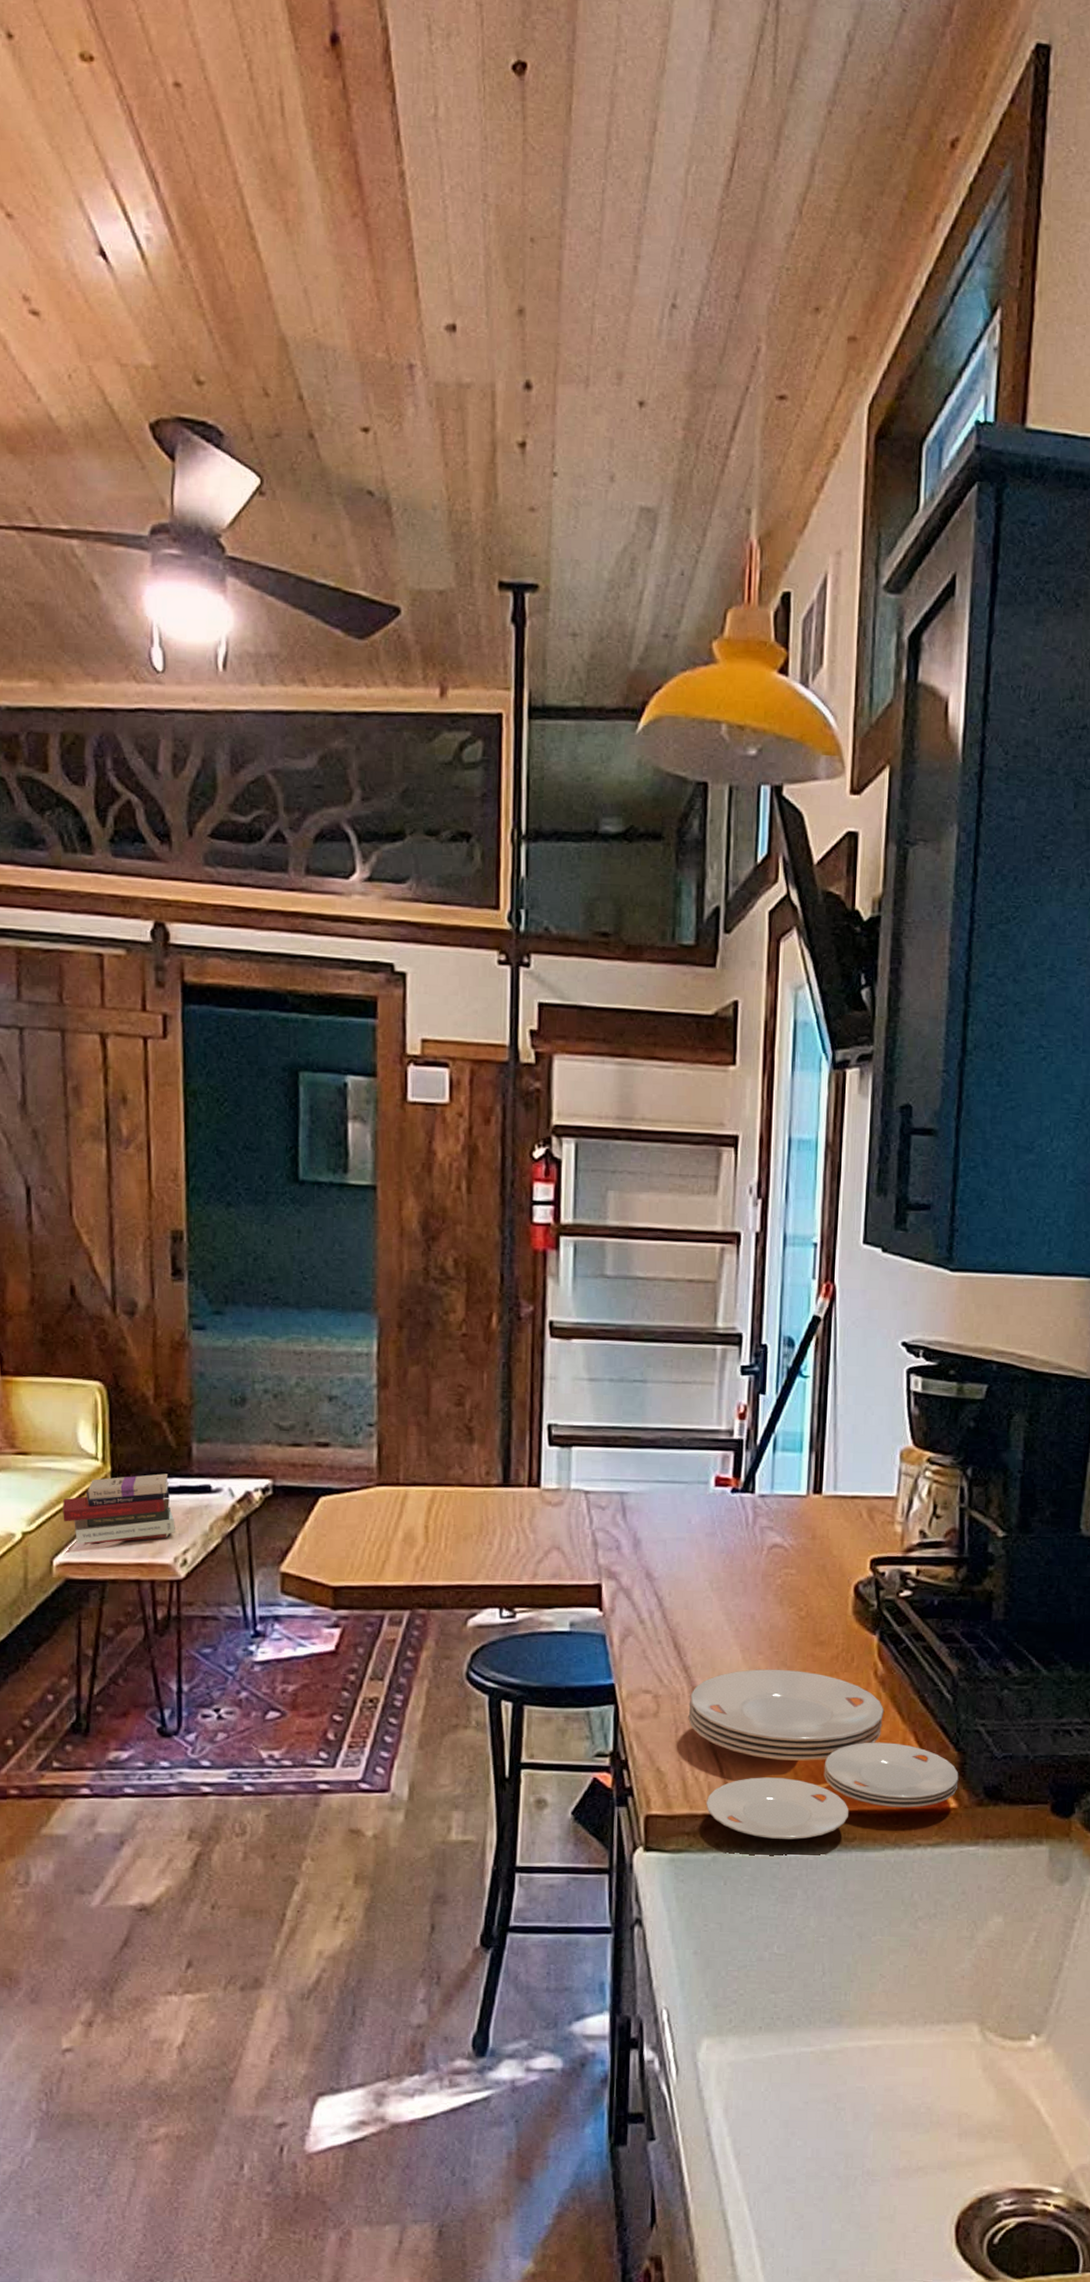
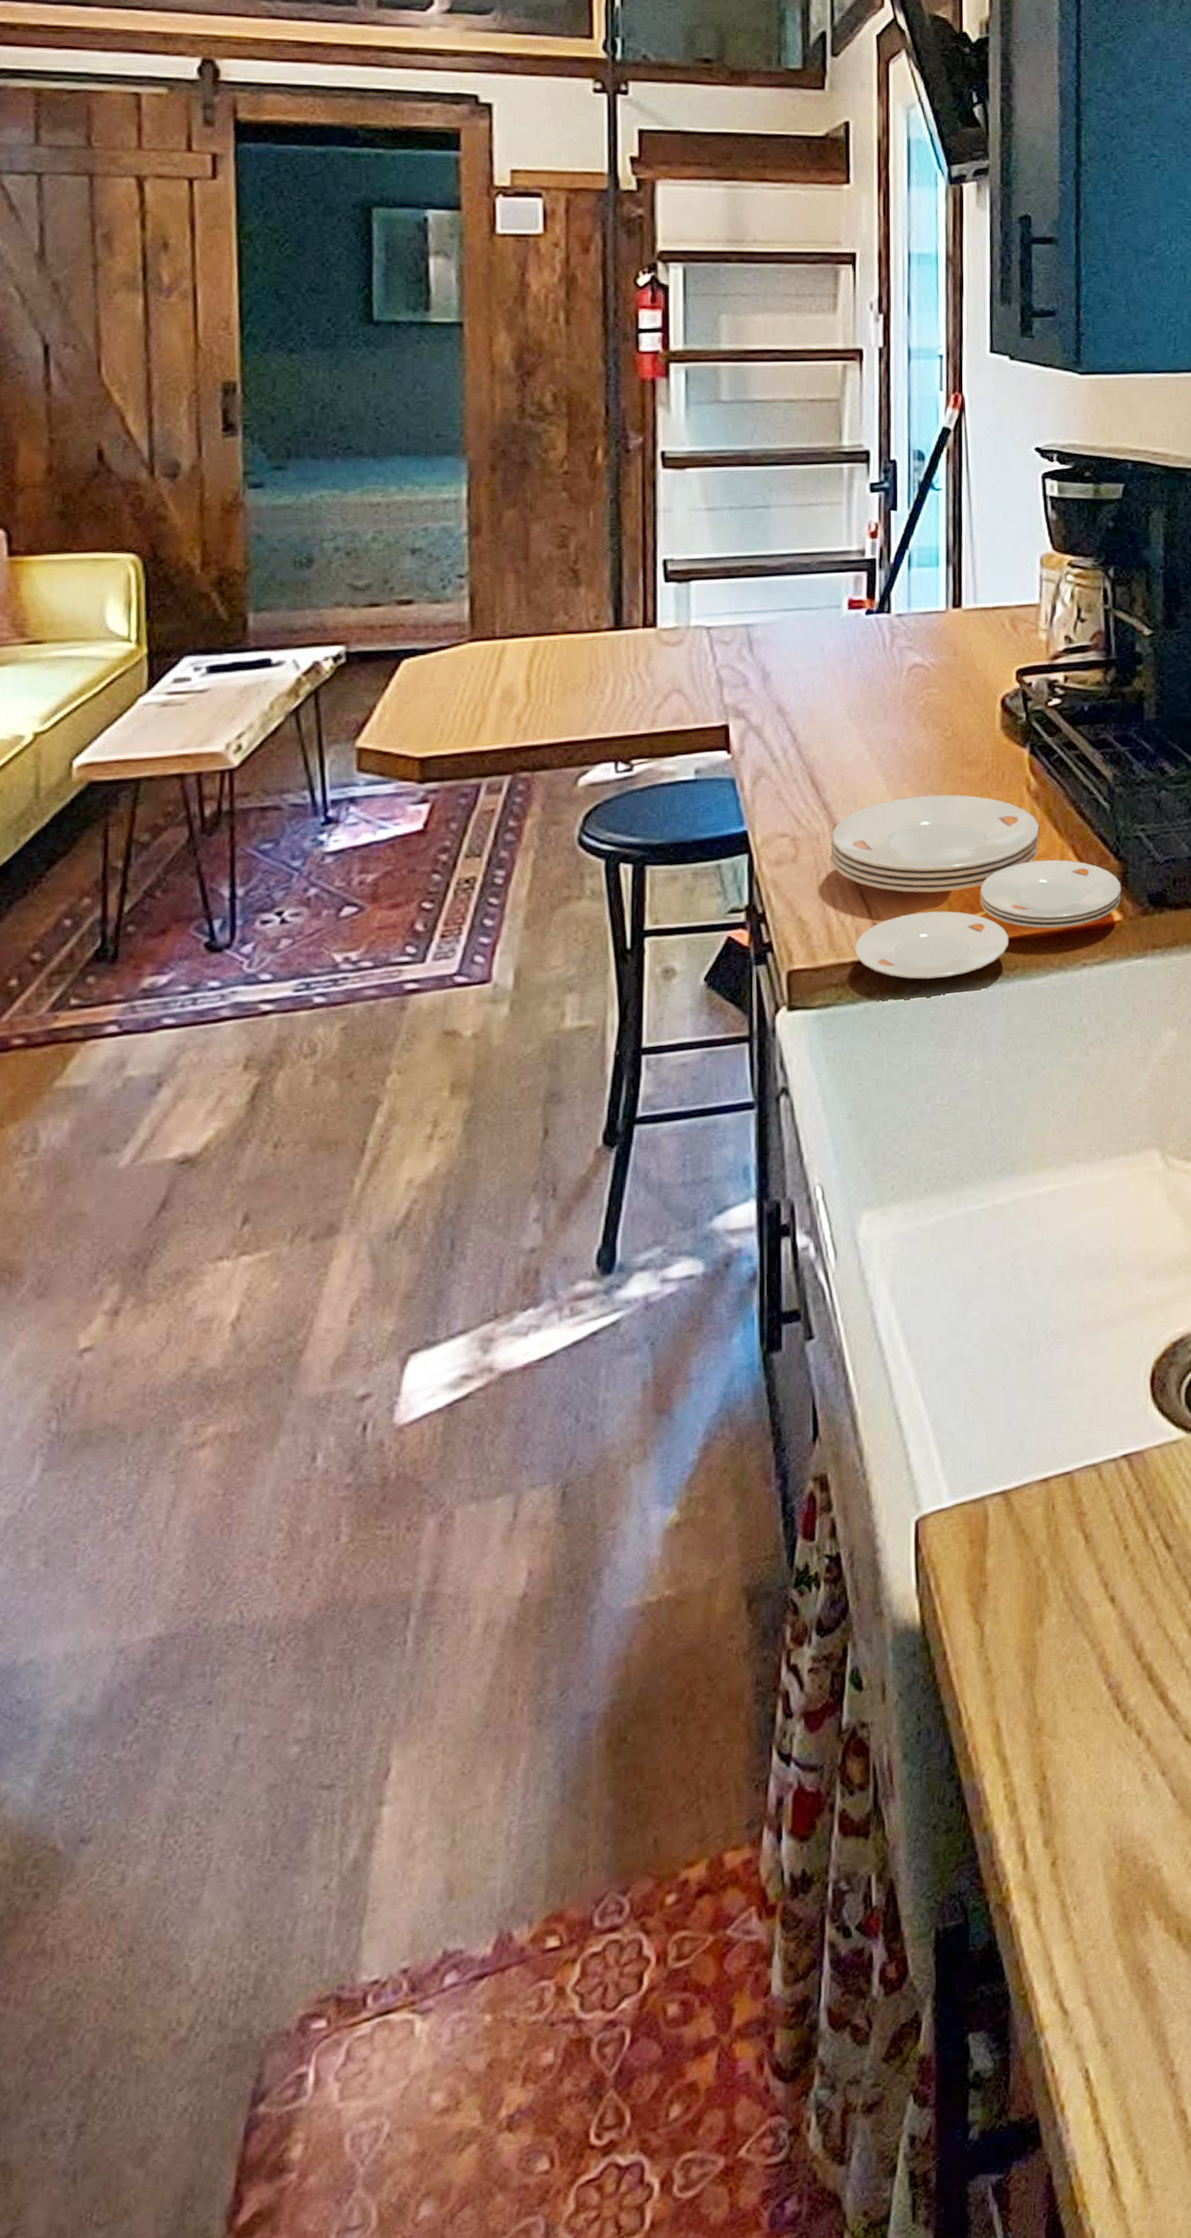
books: present [63,1473,176,1545] -> none [86,650,228,740]

